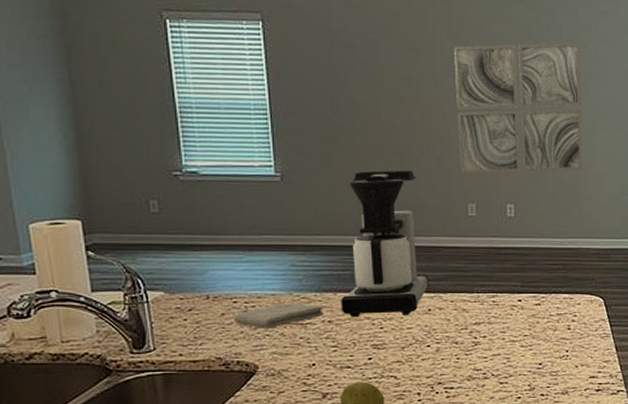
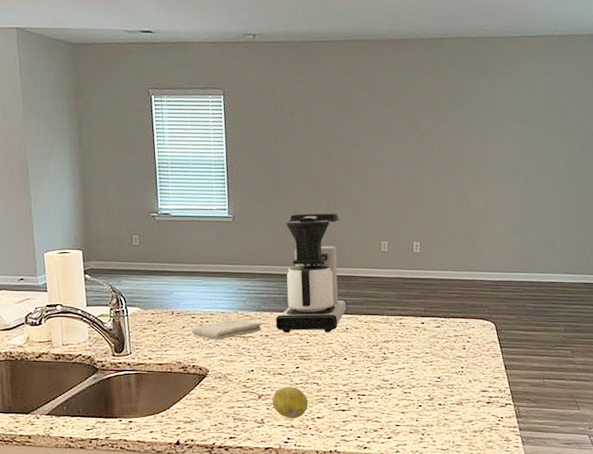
wall art: present [454,42,583,174] -> none [373,107,479,217]

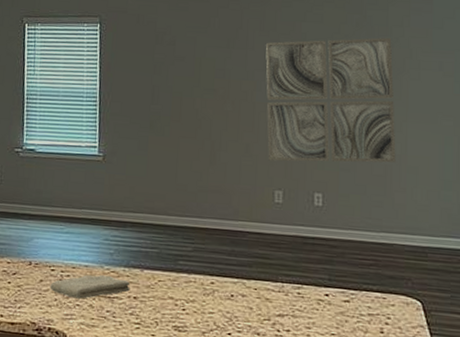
coffee maker: present [275,213,348,333] -> none [146,154,233,299]
wall art: none [373,107,479,217] -> present [265,37,396,163]

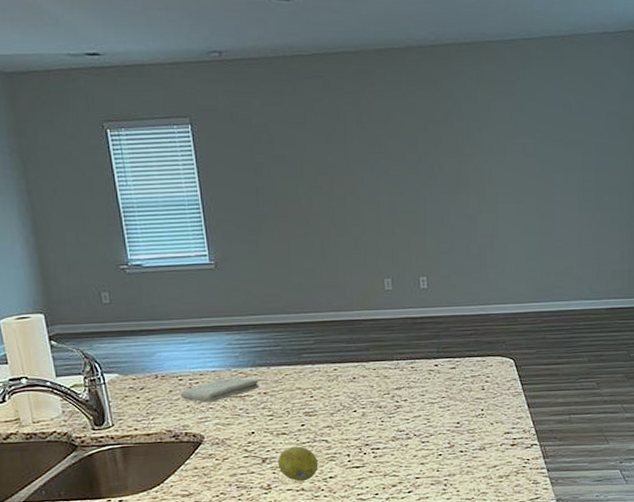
wall art: present [265,37,396,163] -> none [364,122,488,251]

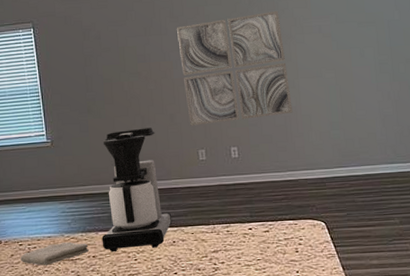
coffee maker: none [274,251,353,389] -> present [102,127,173,253]
wall art: none [364,122,488,251] -> present [177,10,293,126]

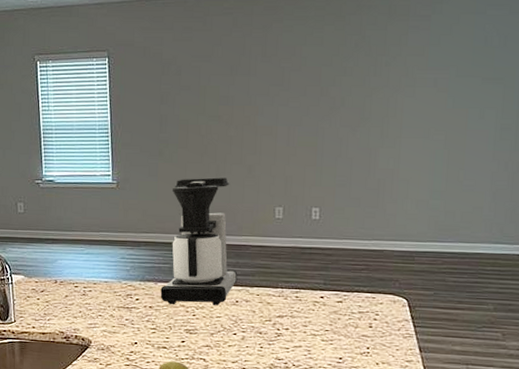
washcloth: present [20,242,89,266] -> none [74,288,146,310]
wall art: present [177,10,293,126] -> none [267,56,389,181]

